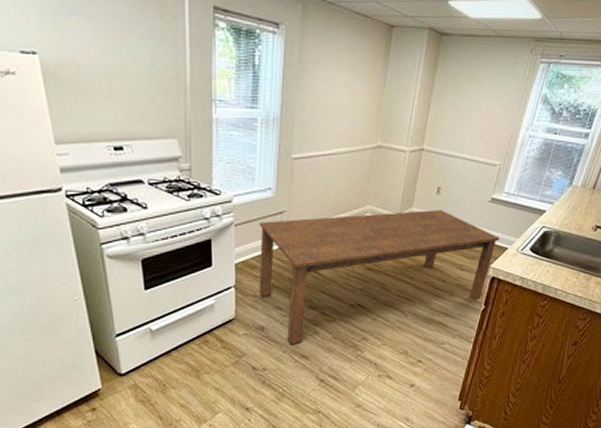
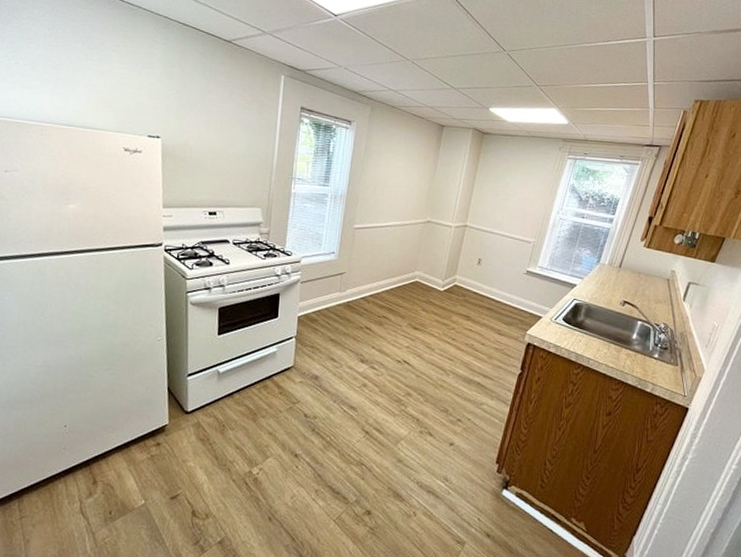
dining table: present [259,210,500,345] -> none [316,278,535,396]

